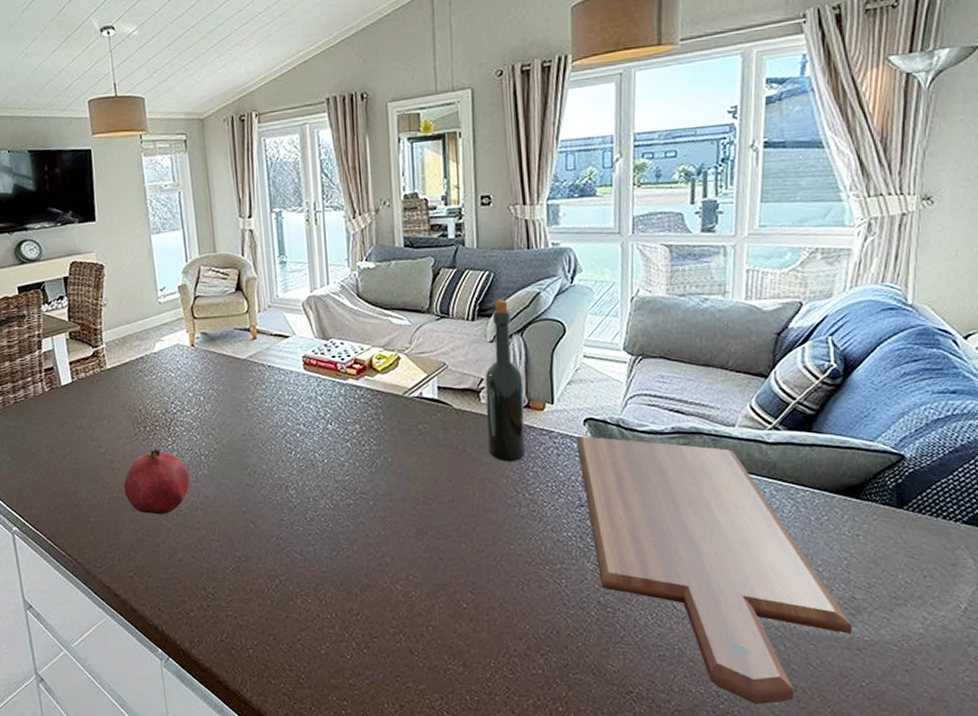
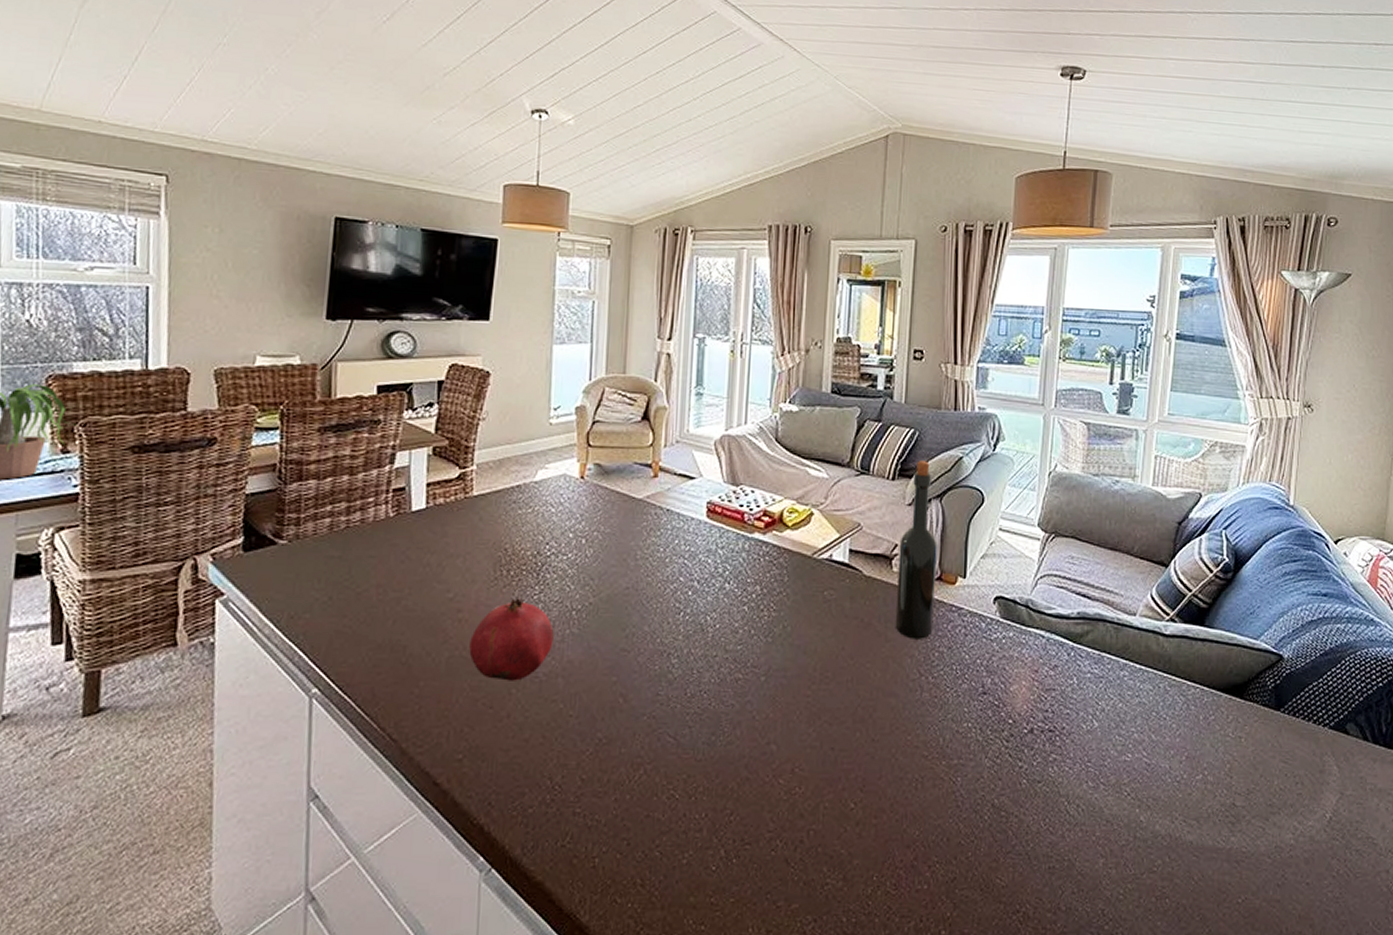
cutting board: present [576,436,852,704] -> none [985,616,1232,924]

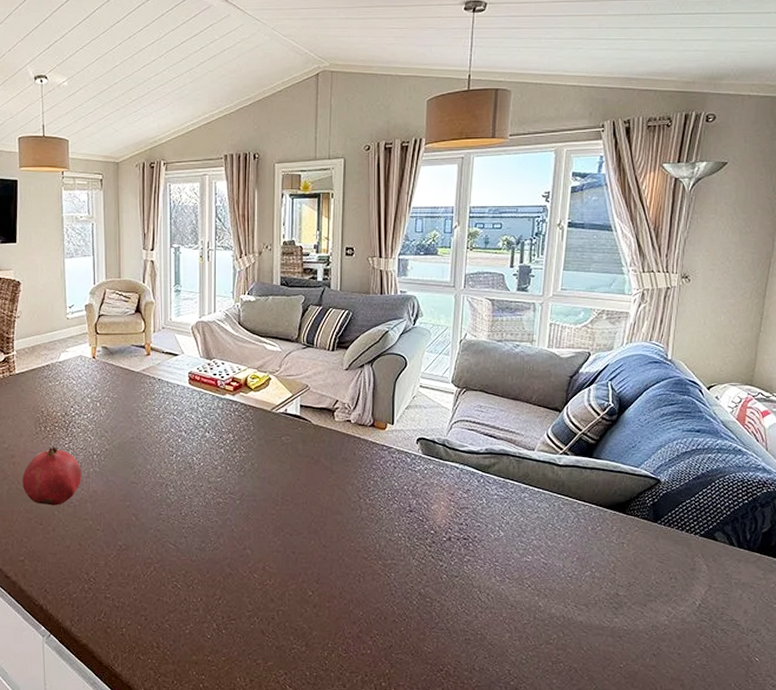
wine bottle: present [895,461,938,639] -> none [338,335,370,471]

